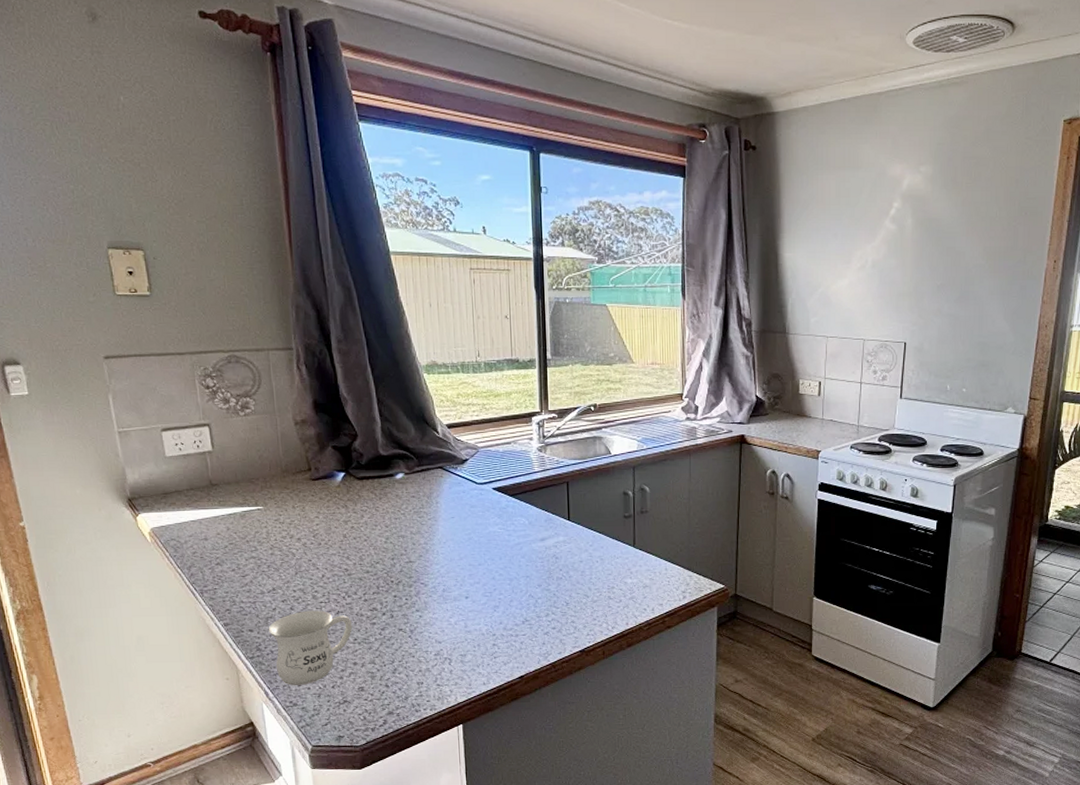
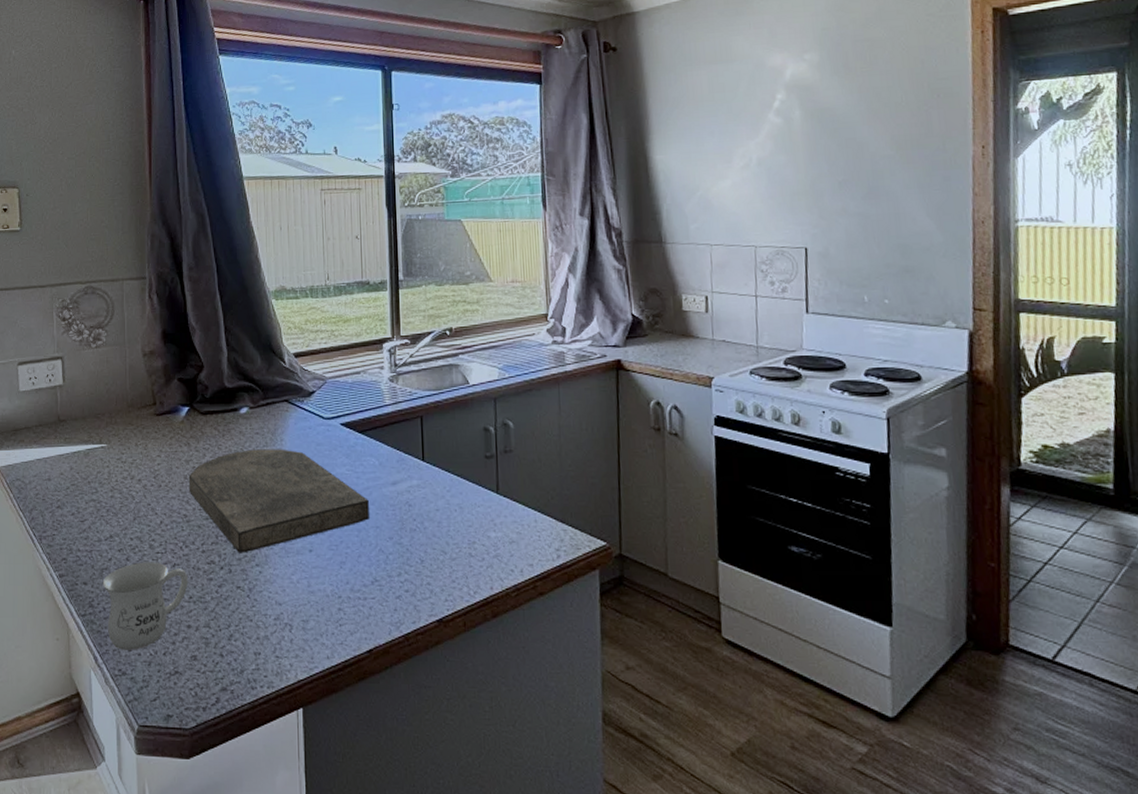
cutting board: none [347,510,520,601] -> present [188,449,369,553]

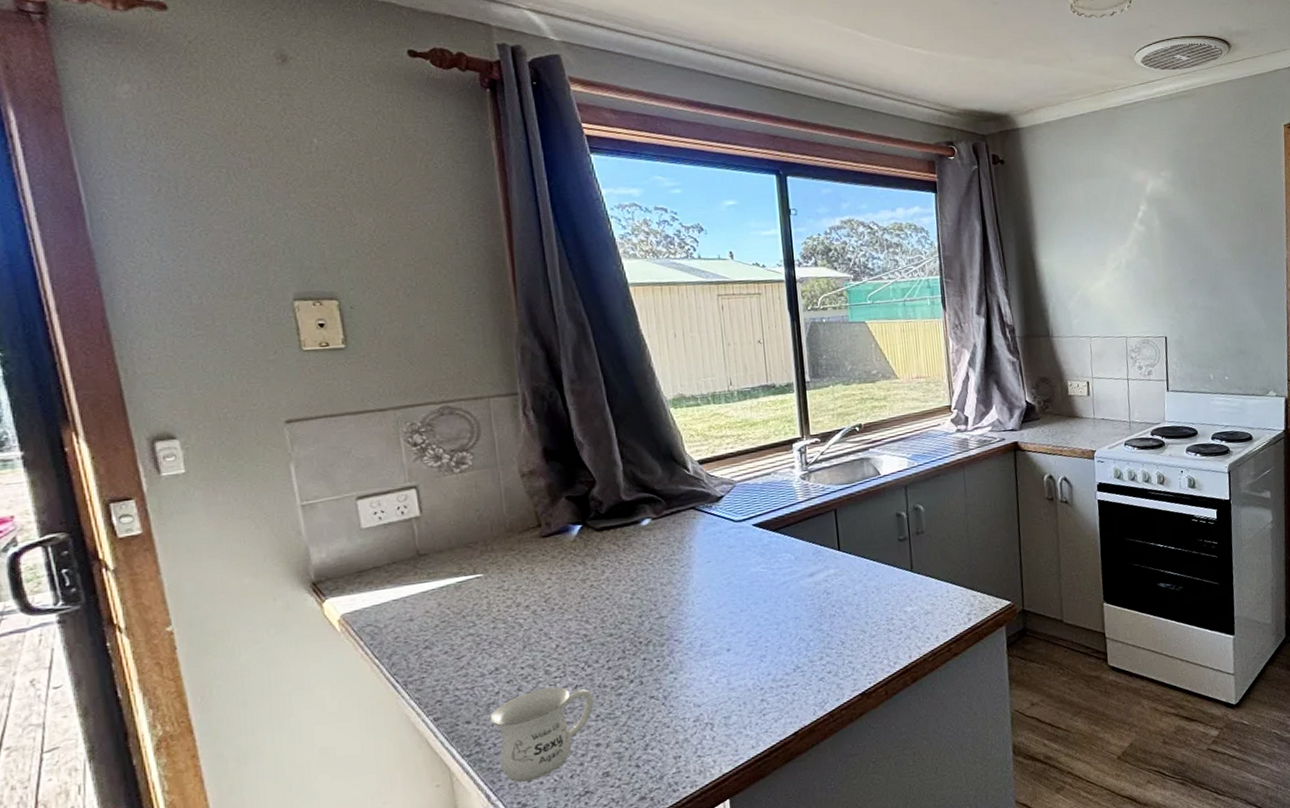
cutting board: present [188,449,369,553] -> none [586,555,788,664]

